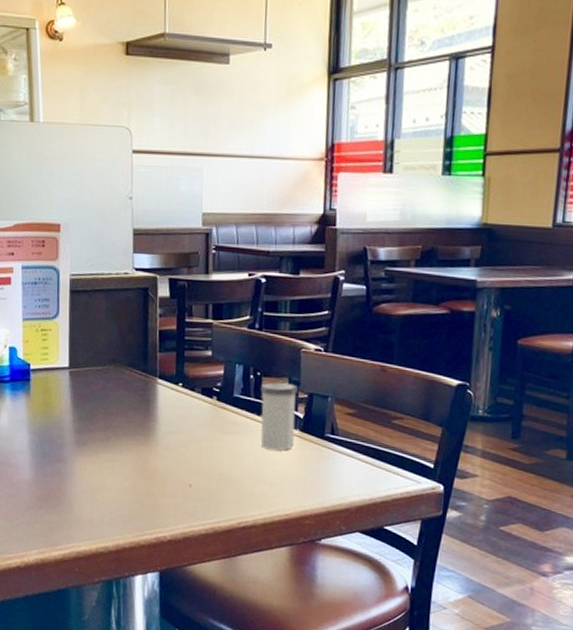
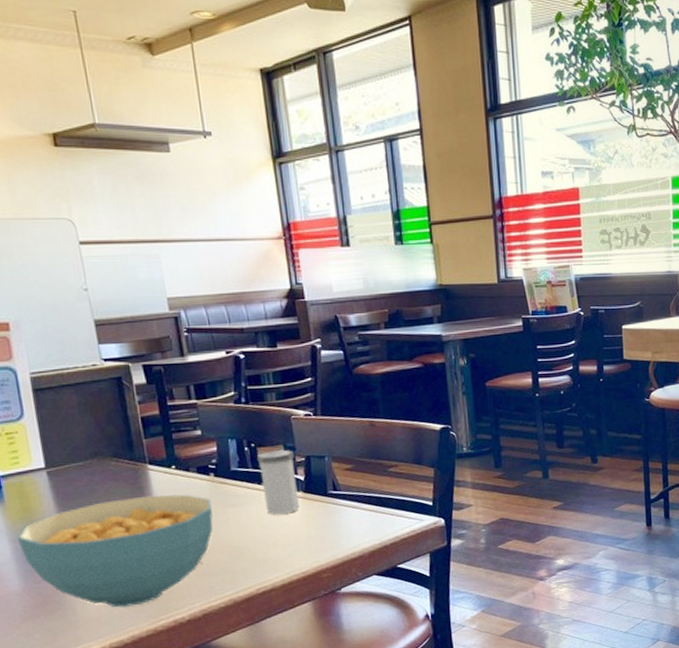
cereal bowl: none [35,408,211,516] -> present [17,494,213,608]

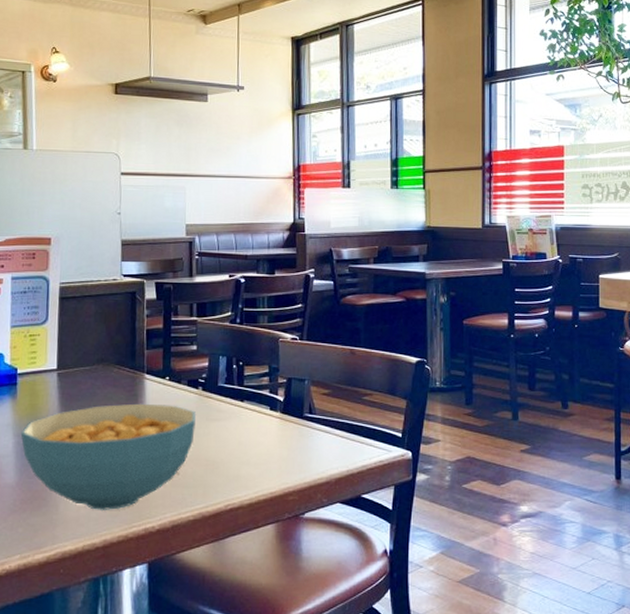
salt shaker: present [257,450,299,515] -> none [243,371,277,433]

